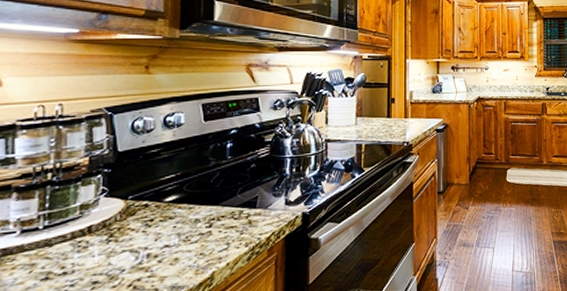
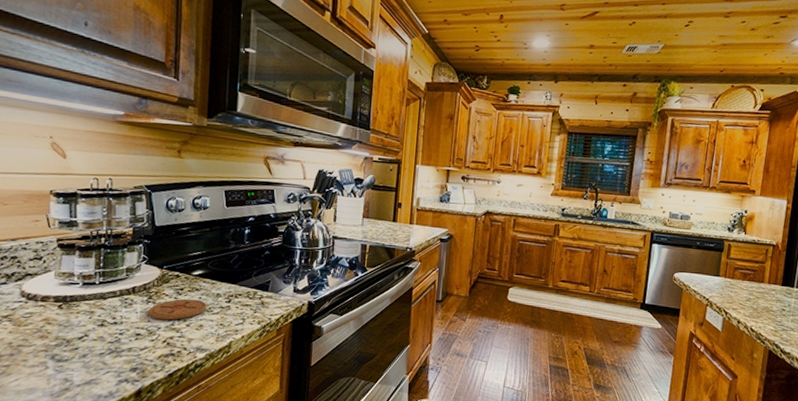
coaster: none [109,229,183,261] -> present [148,298,207,321]

